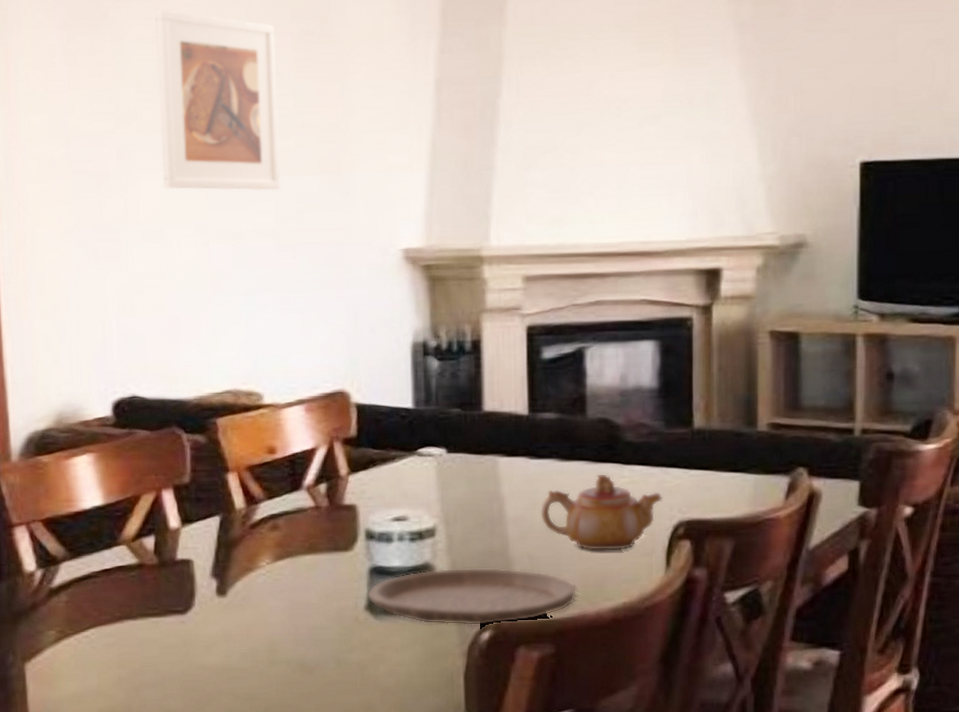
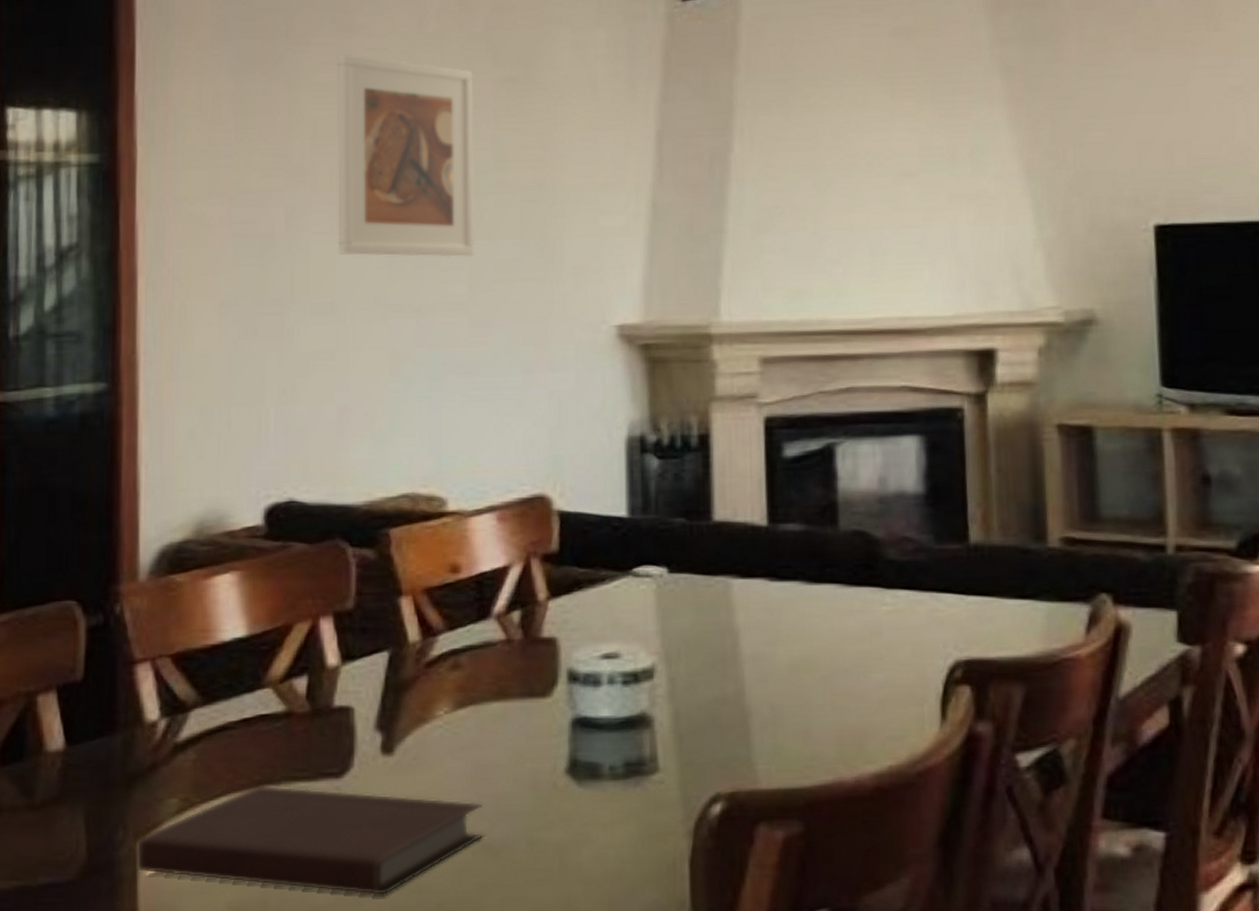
notebook: none [24,620,300,703] -> present [135,785,483,896]
plate: present [366,567,578,626] -> none [568,719,832,796]
teapot: present [541,474,663,550] -> none [784,600,935,698]

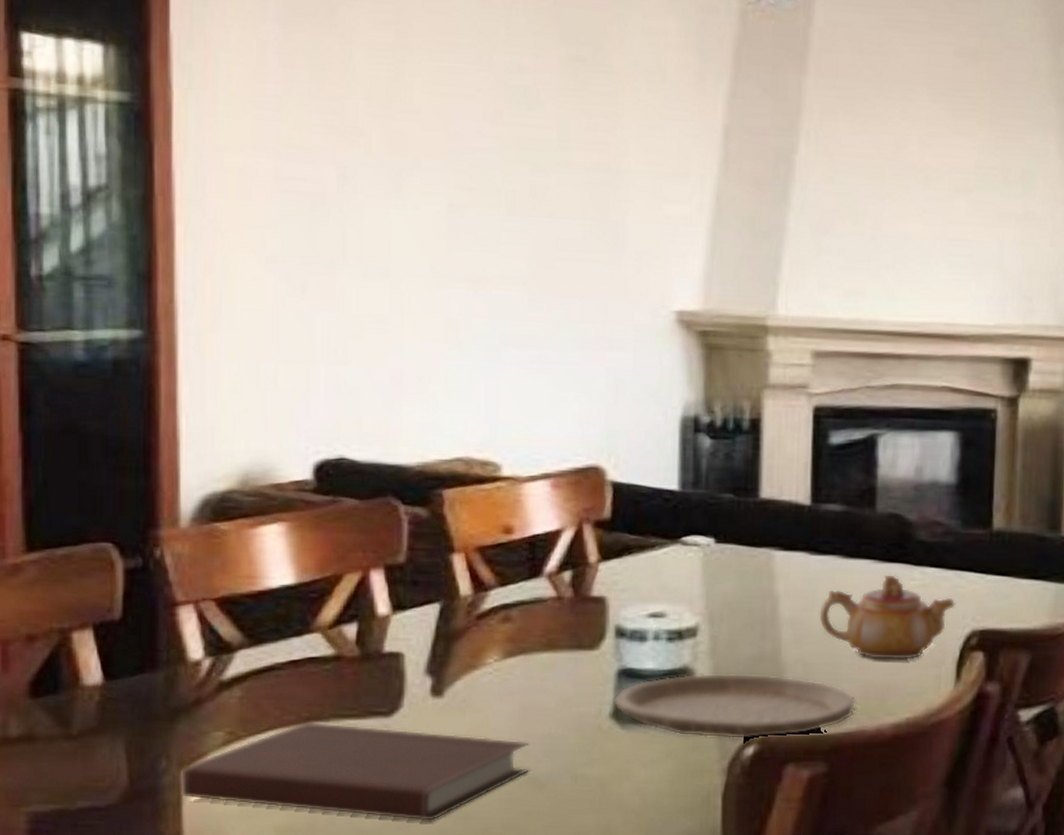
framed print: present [337,54,475,257] -> none [393,14,539,233]
plate: none [568,719,832,796] -> present [613,673,857,740]
teapot: none [784,600,935,698] -> present [819,575,956,660]

